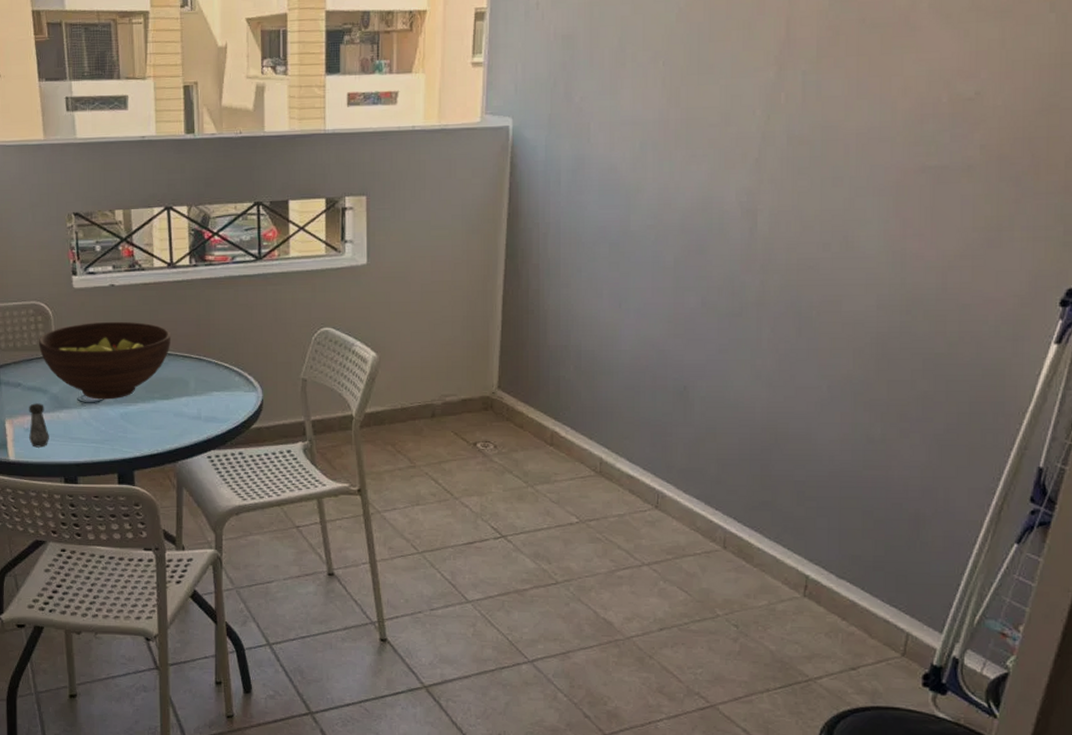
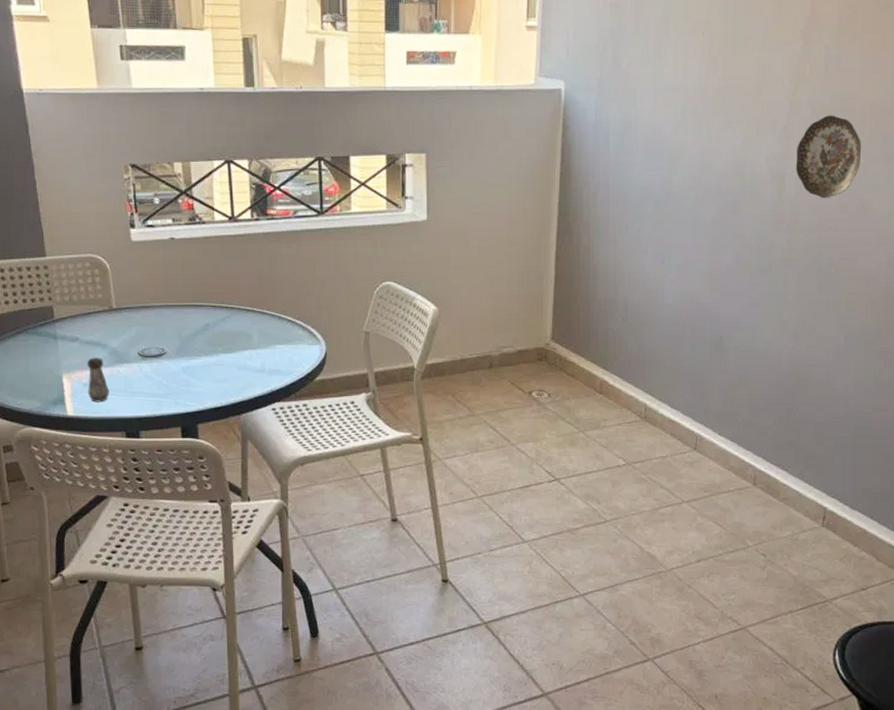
fruit bowl: present [39,321,172,400] -> none [96,275,234,354]
decorative plate: none [769,145,846,237] -> present [795,115,862,199]

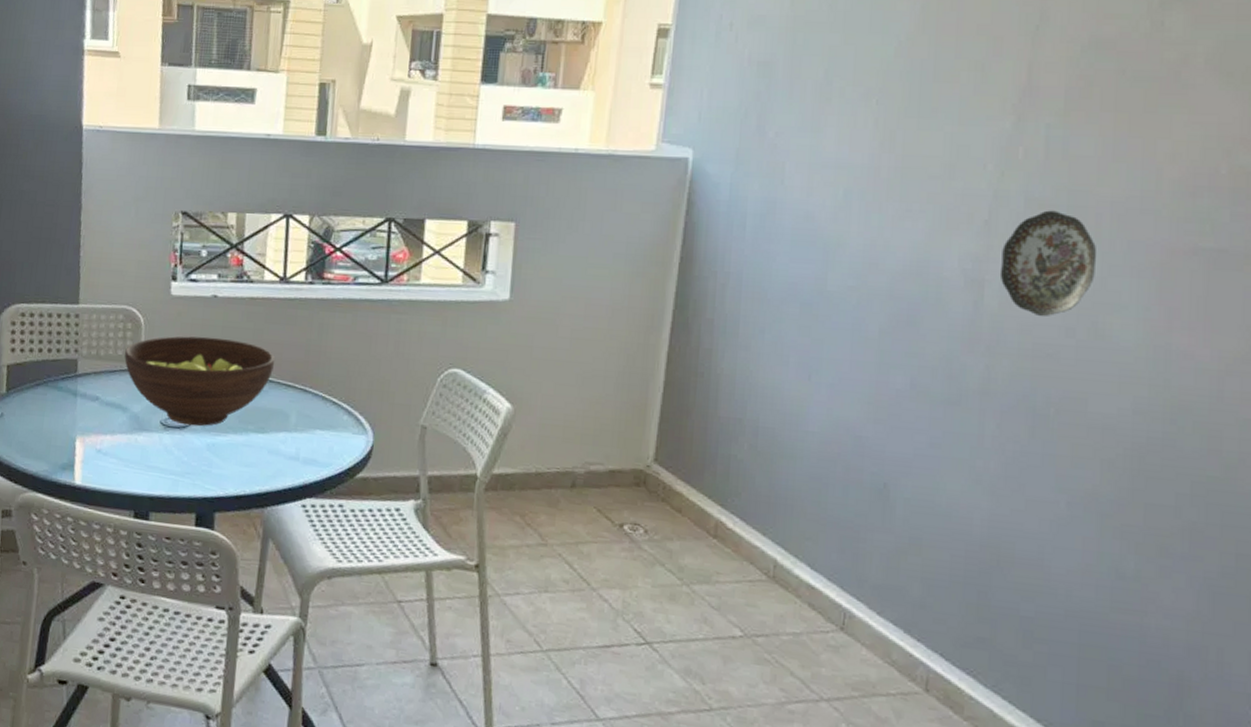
salt shaker: present [87,358,109,402] -> none [100,421,124,474]
fruit bowl: none [96,275,234,354] -> present [124,336,275,427]

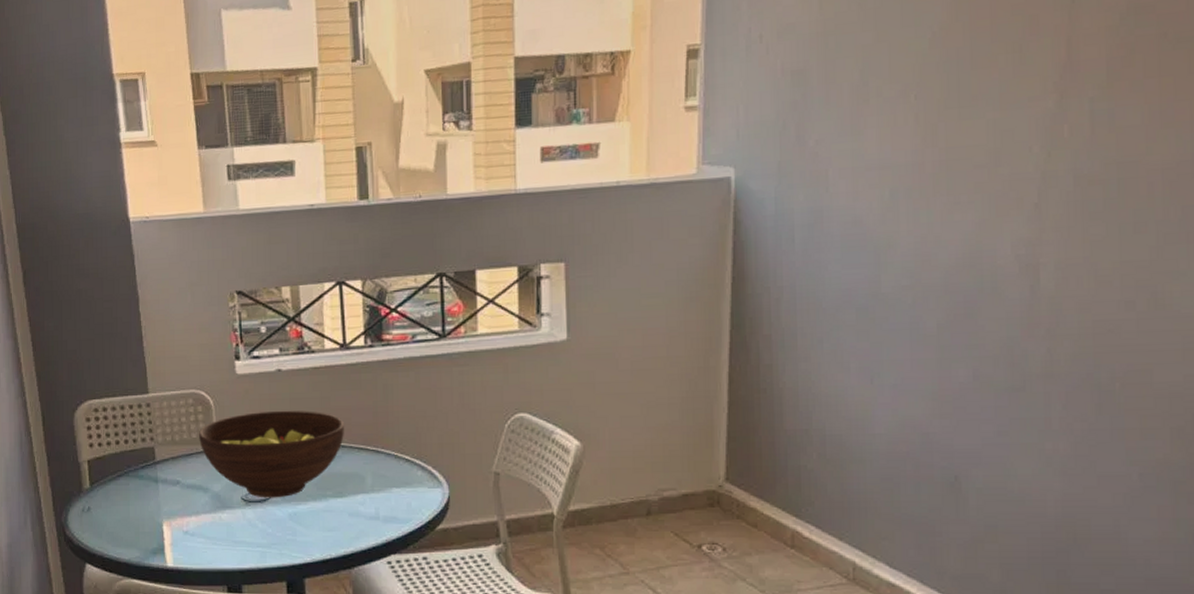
decorative plate: present [999,210,1097,317] -> none [1054,185,1152,294]

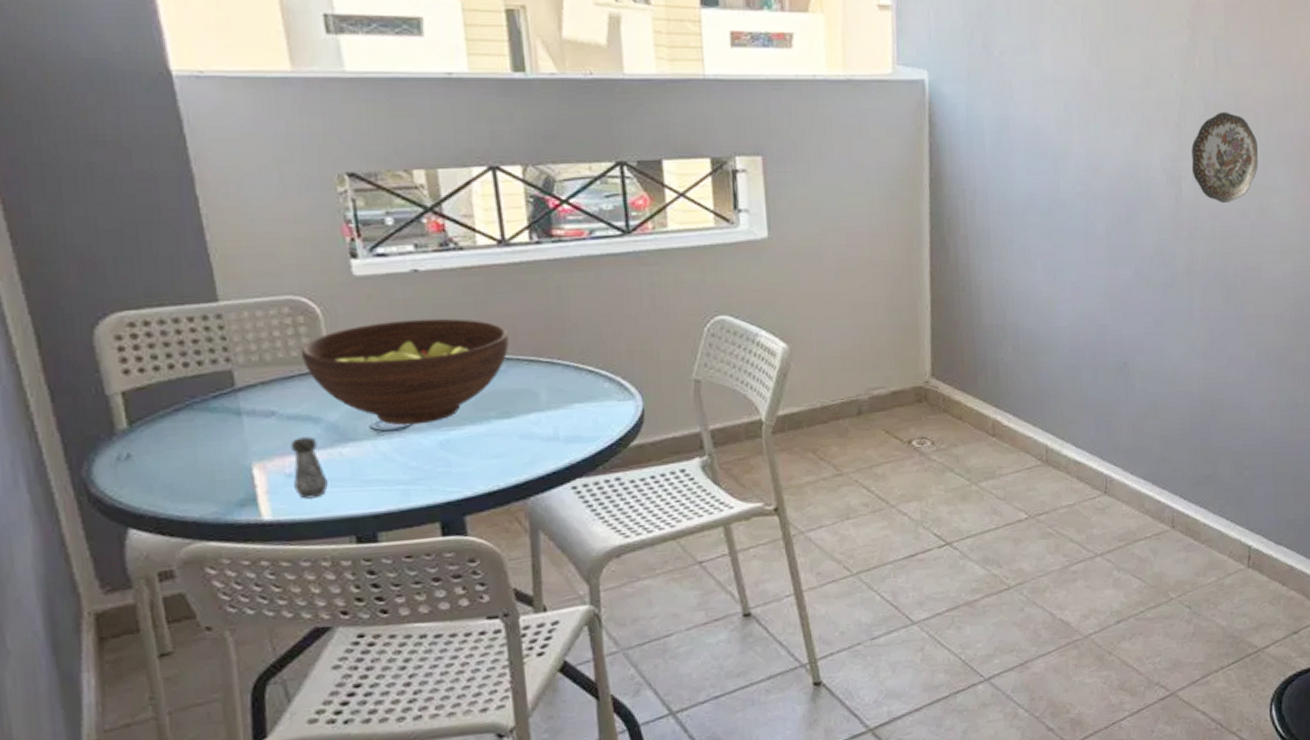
salt shaker: none [188,503,211,553] -> present [291,437,328,499]
decorative plate: none [1054,185,1152,294] -> present [1191,112,1259,204]

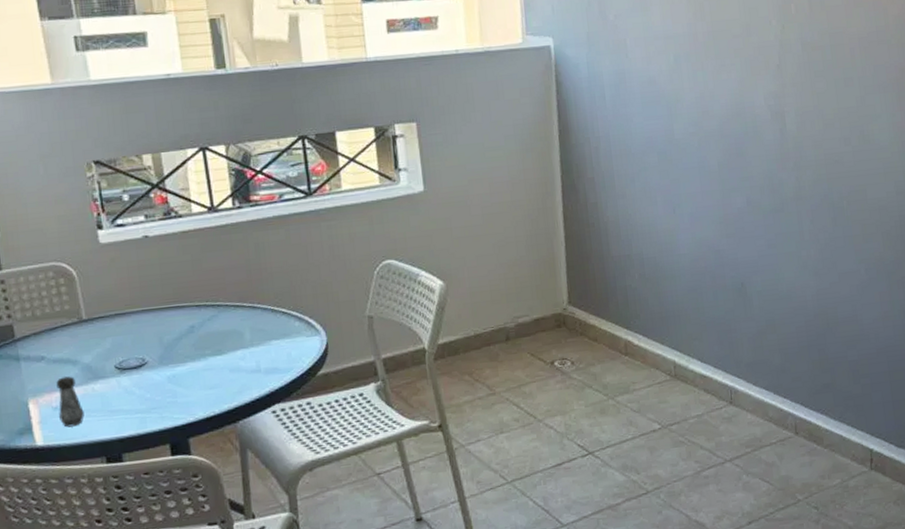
fruit bowl: present [302,318,510,426] -> none [63,274,220,364]
decorative plate: present [1191,112,1259,204] -> none [792,50,857,134]

